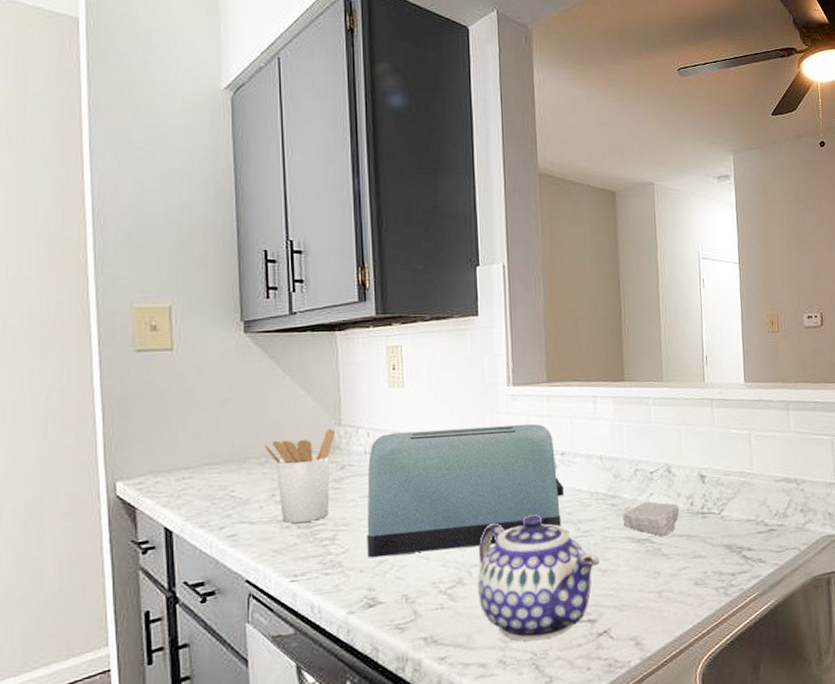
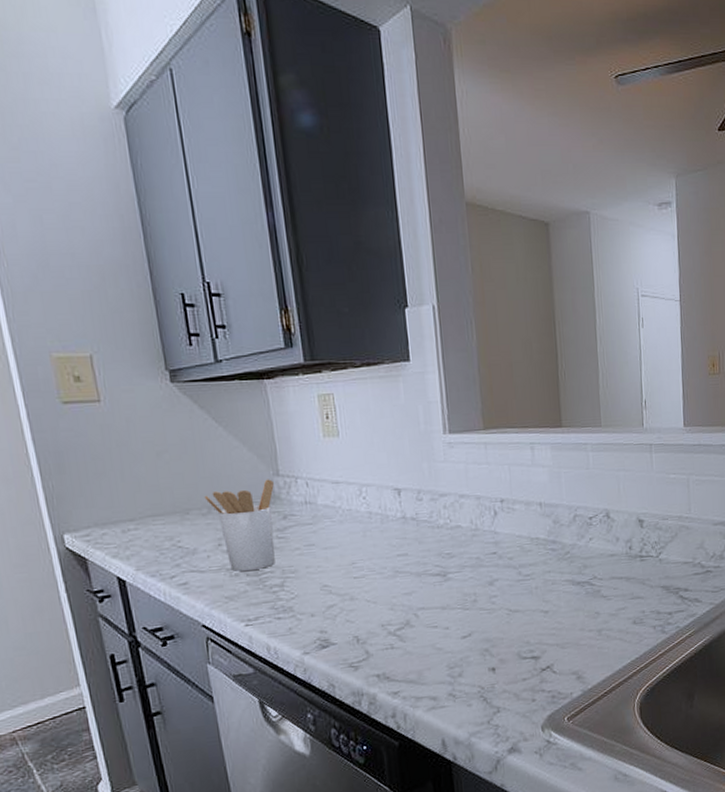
toaster: present [367,423,564,558] -> none [309,471,504,603]
teapot: present [477,513,600,641] -> none [423,559,541,677]
soap bar: present [622,501,680,536] -> none [562,545,618,579]

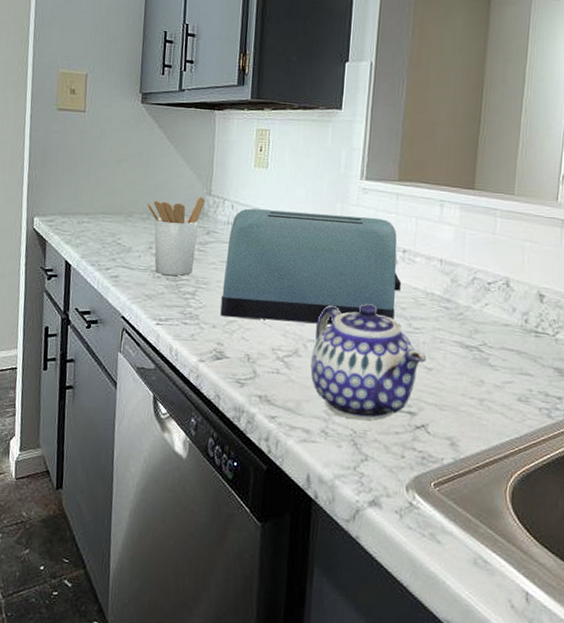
toaster: none [309,471,504,603] -> present [220,208,401,324]
teapot: none [423,559,541,677] -> present [310,303,427,421]

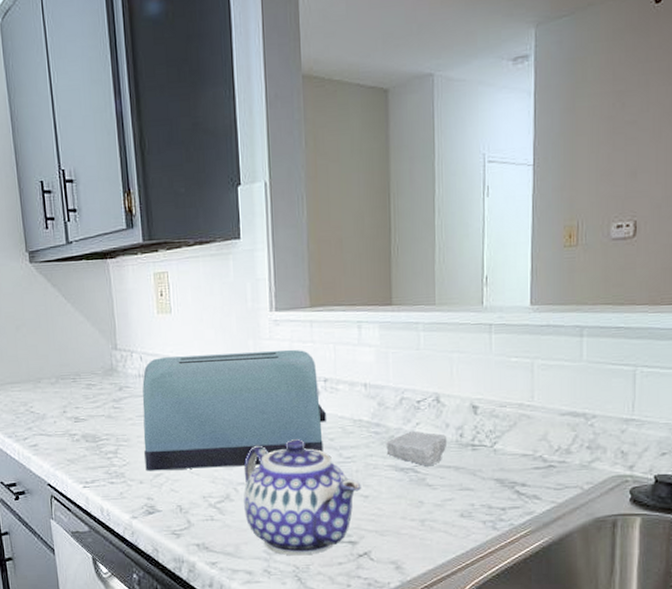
utensil holder: present [147,197,205,276] -> none [53,352,112,438]
soap bar: none [454,310,513,347] -> present [386,430,448,466]

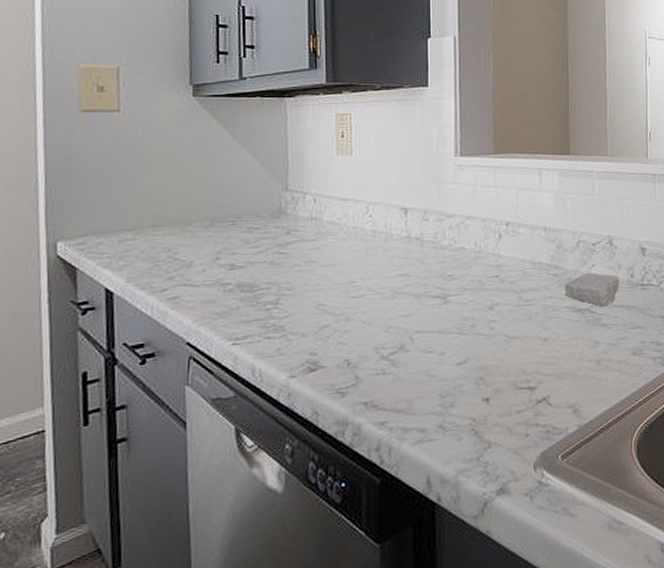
toaster: present [142,349,326,472] -> none [310,193,507,323]
teapot: present [243,438,361,556] -> none [420,282,541,408]

